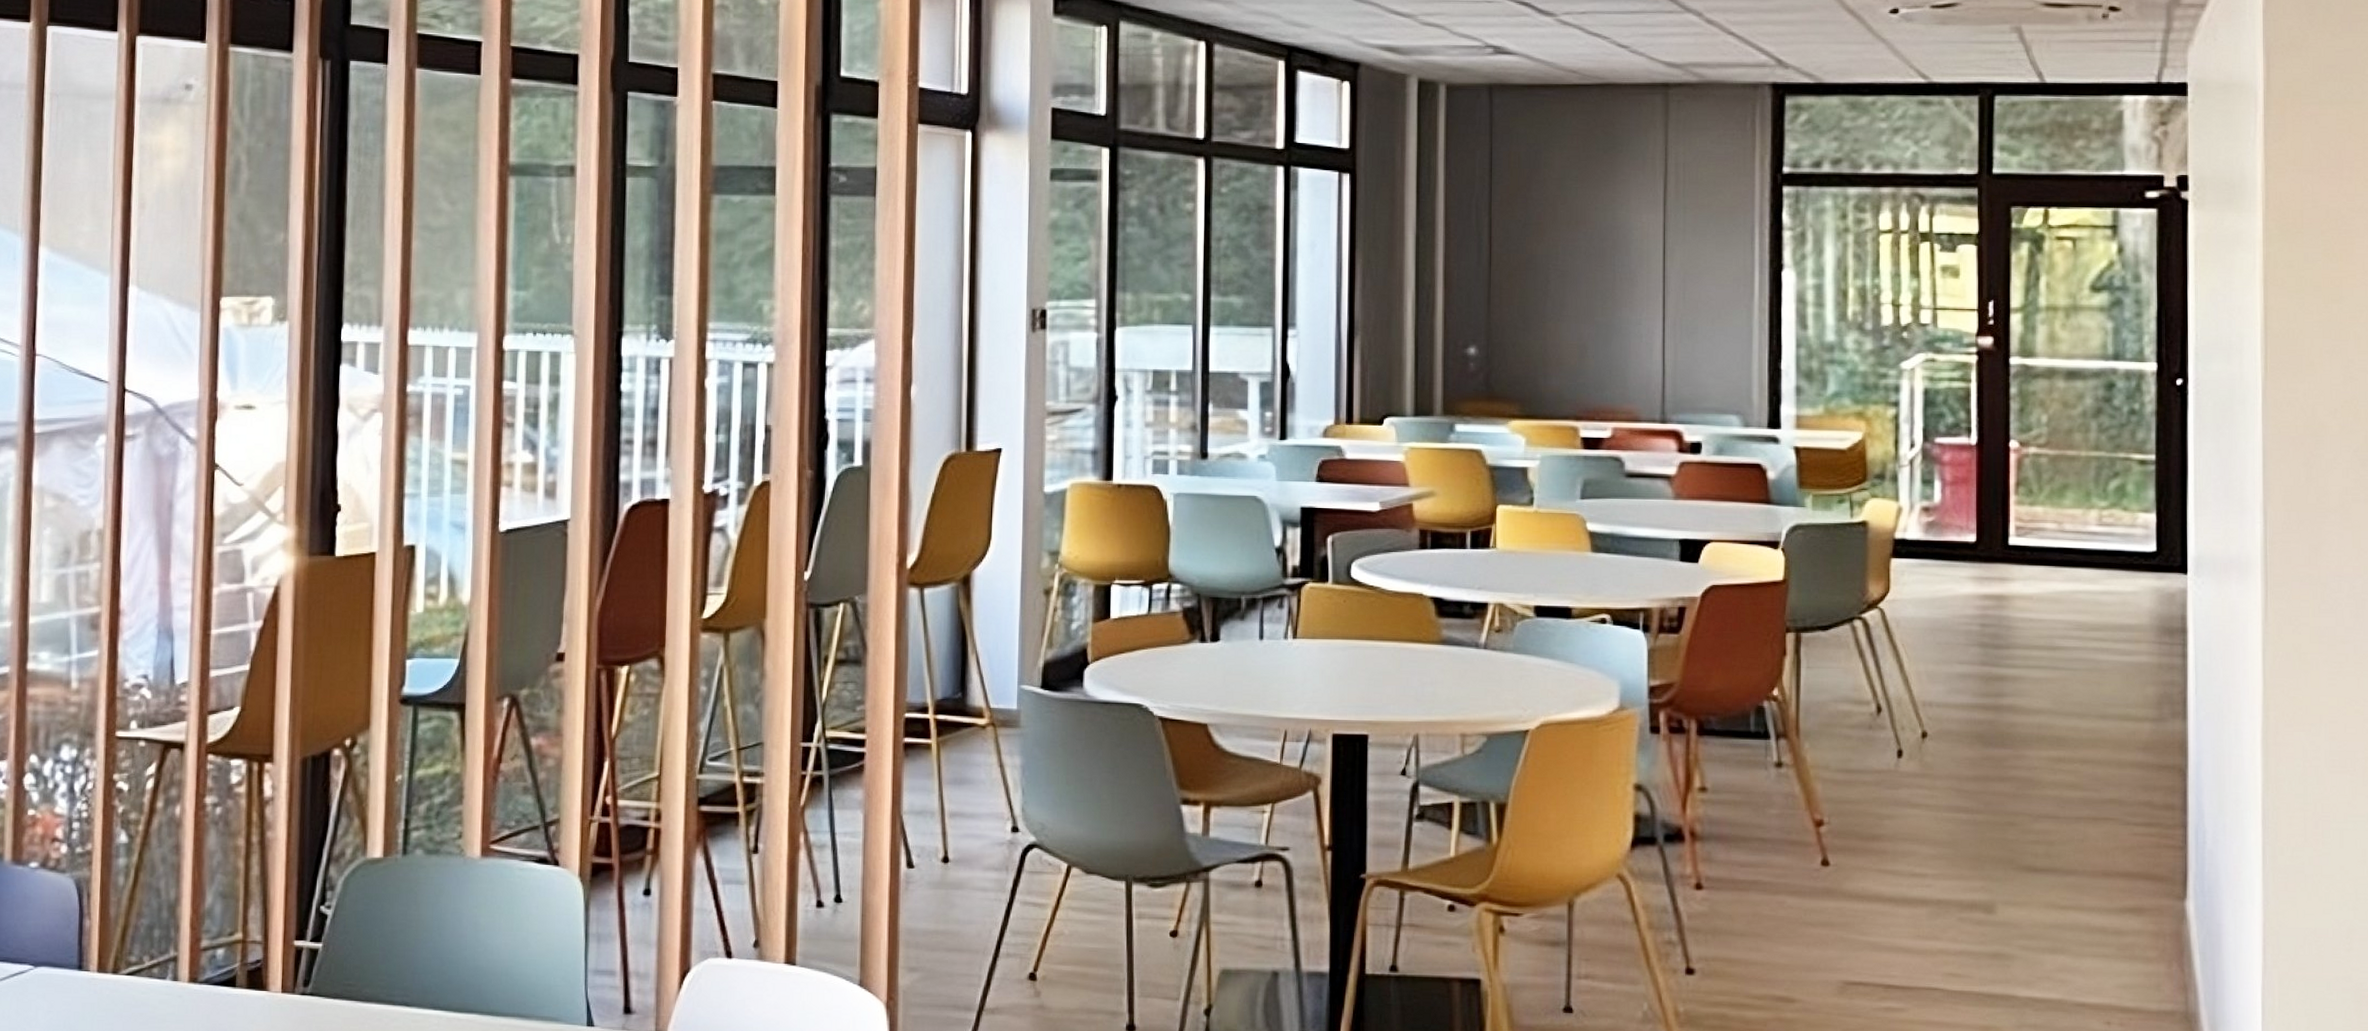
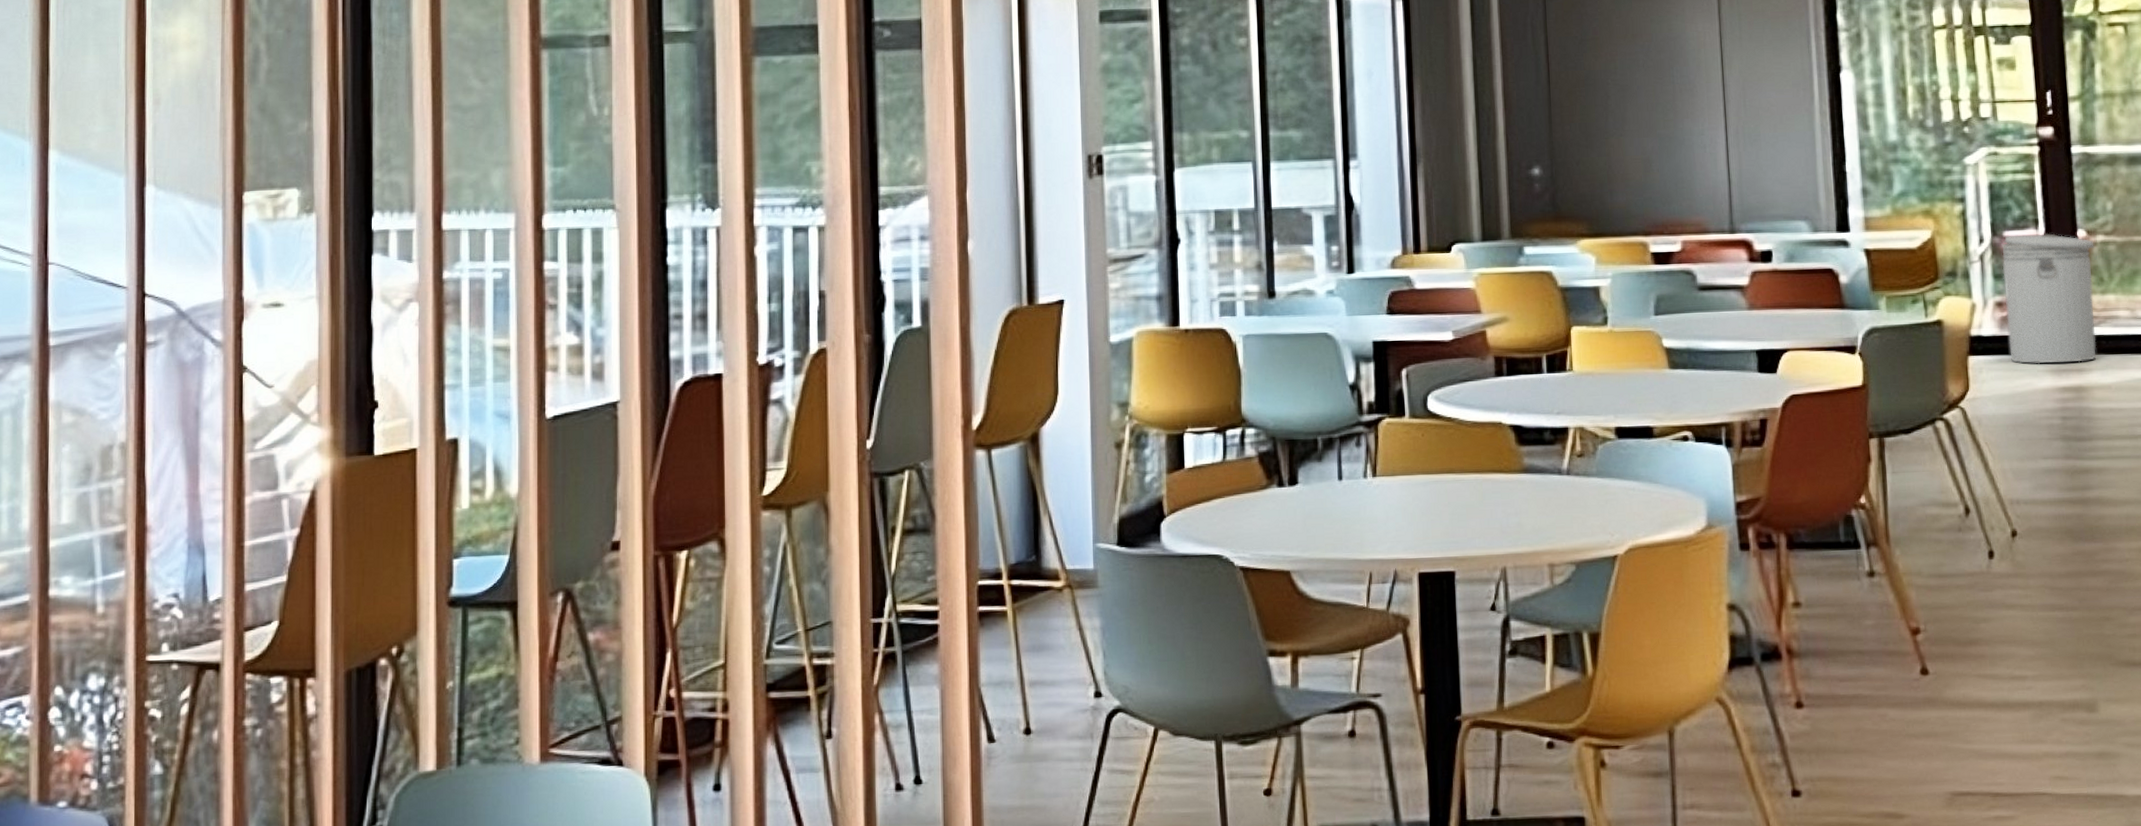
can: none [1931,442,2027,571] -> present [2001,233,2096,364]

